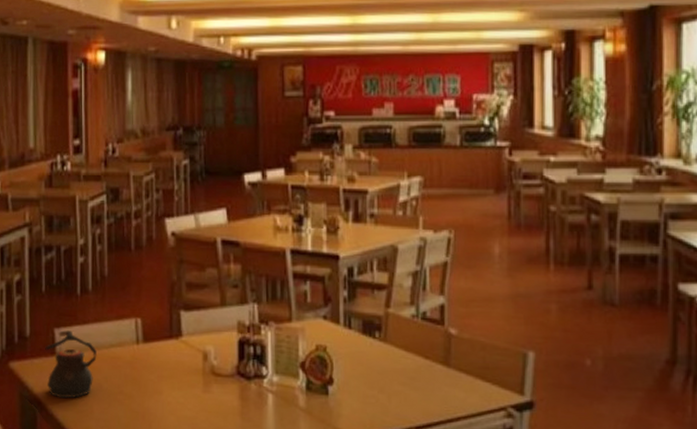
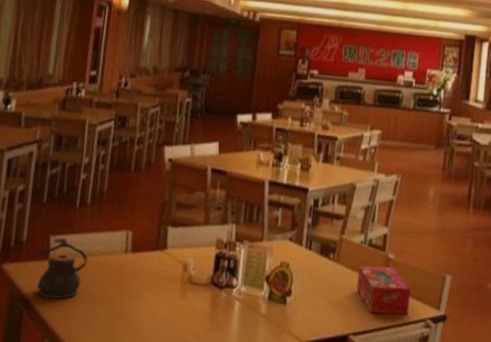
tissue box: none [413,344,483,403] -> present [356,265,411,315]

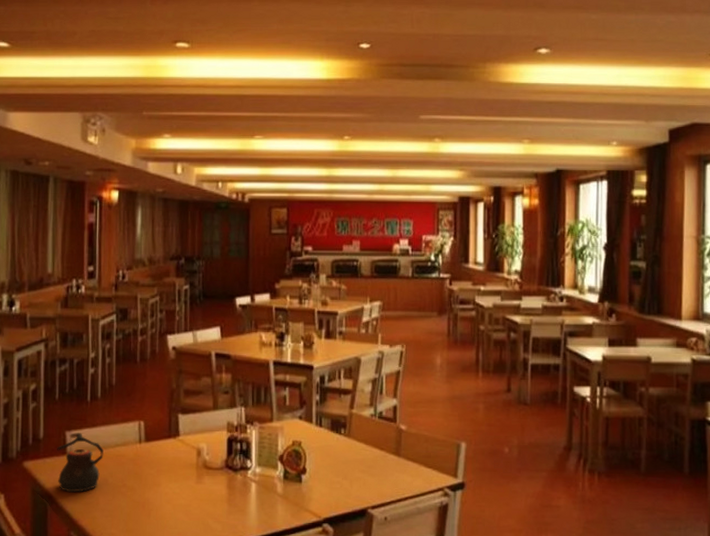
tissue box: present [356,265,411,315] -> none [371,438,425,486]

